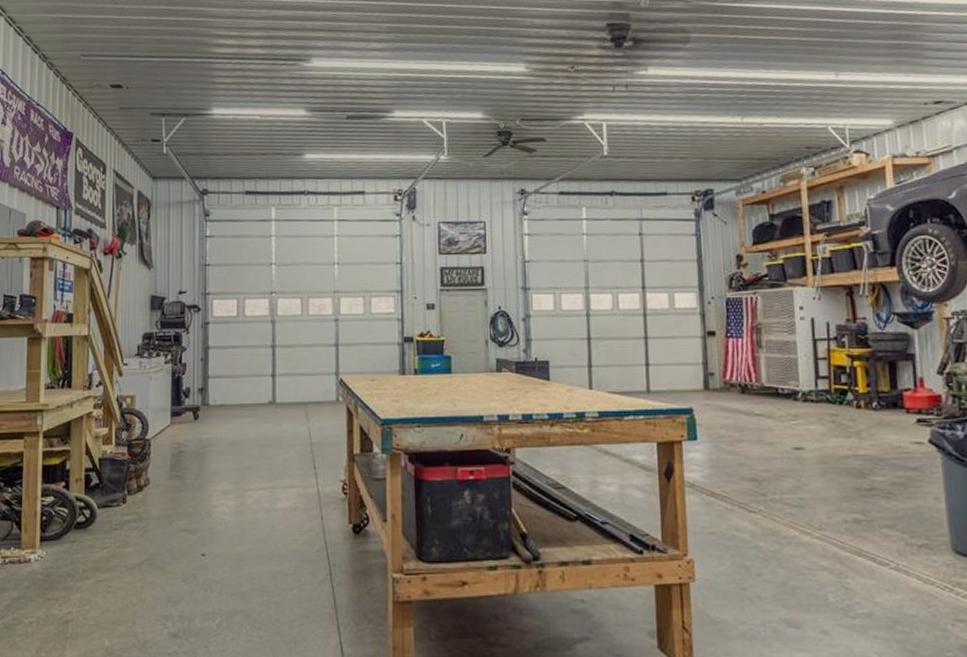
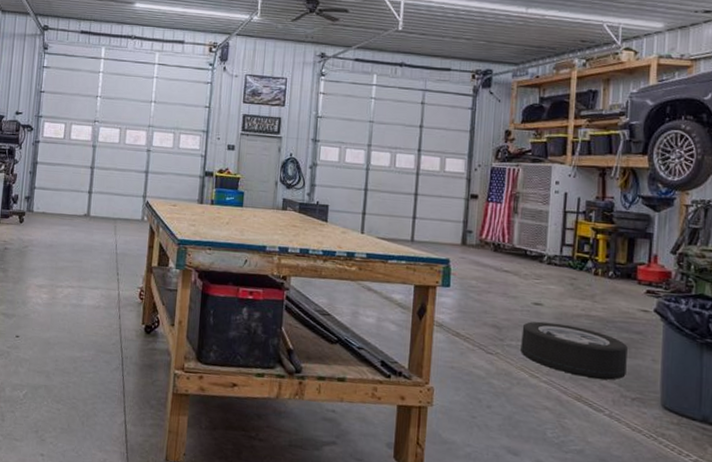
car tire: none [784,468,908,527] -> present [521,321,628,380]

